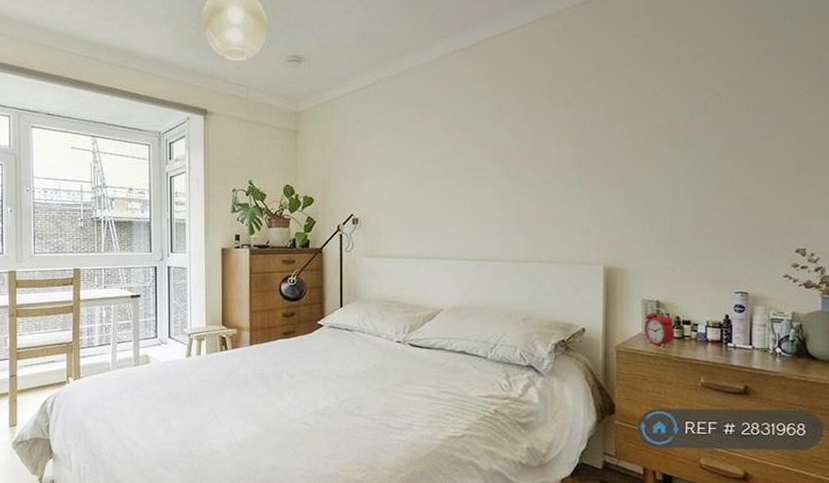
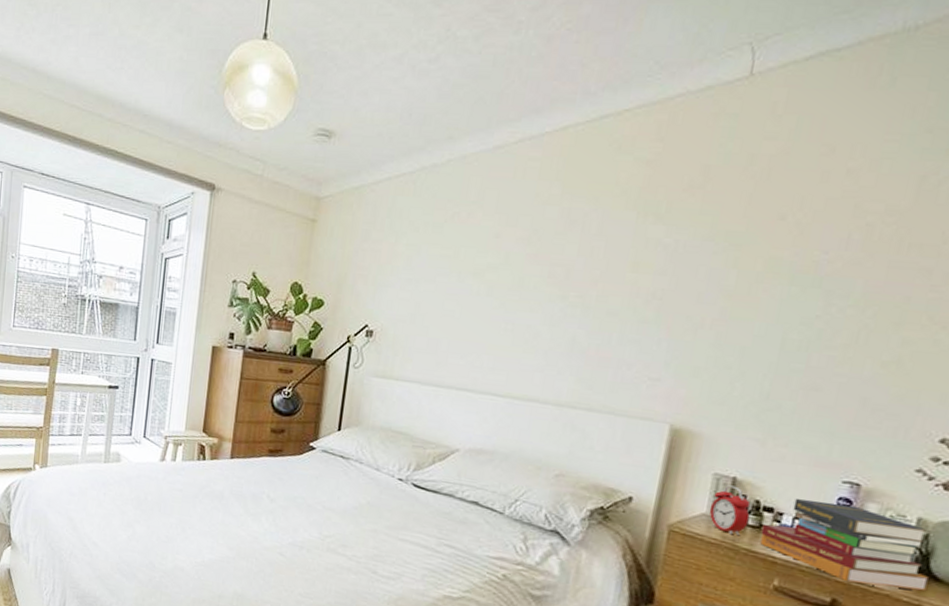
books: none [684,310,809,371] -> present [760,499,930,592]

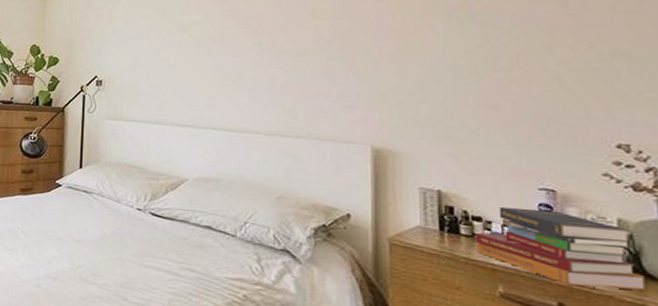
alarm clock: present [709,485,751,536] -> none [422,198,462,246]

